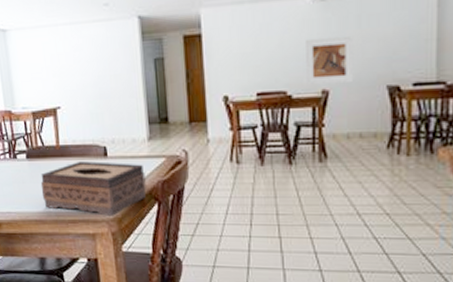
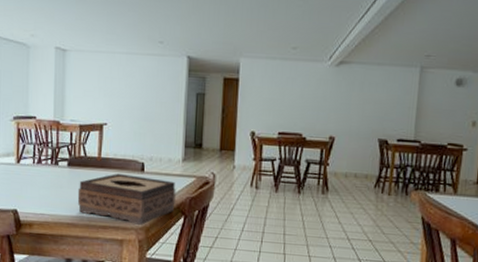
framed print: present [304,35,354,86] -> none [318,94,357,133]

